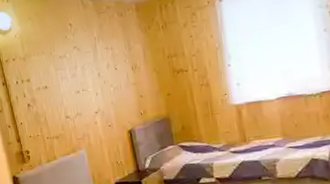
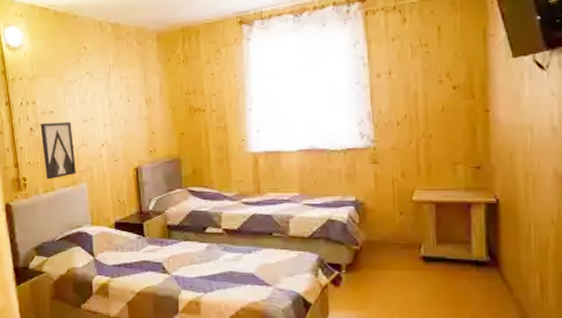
wall art: none [37,94,75,150] -> present [40,121,76,180]

